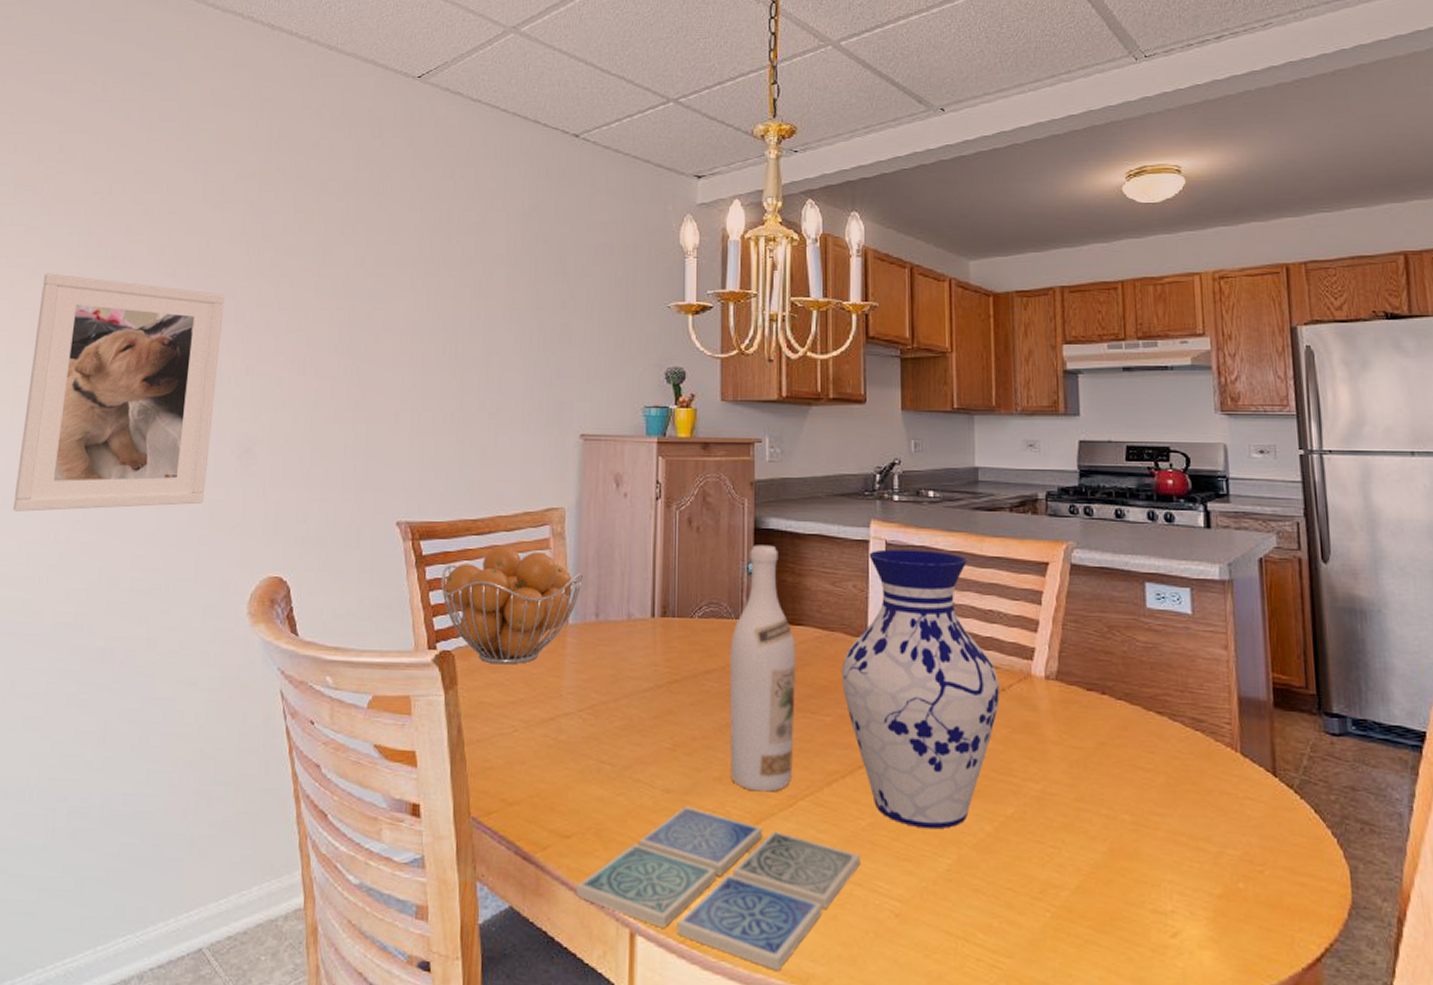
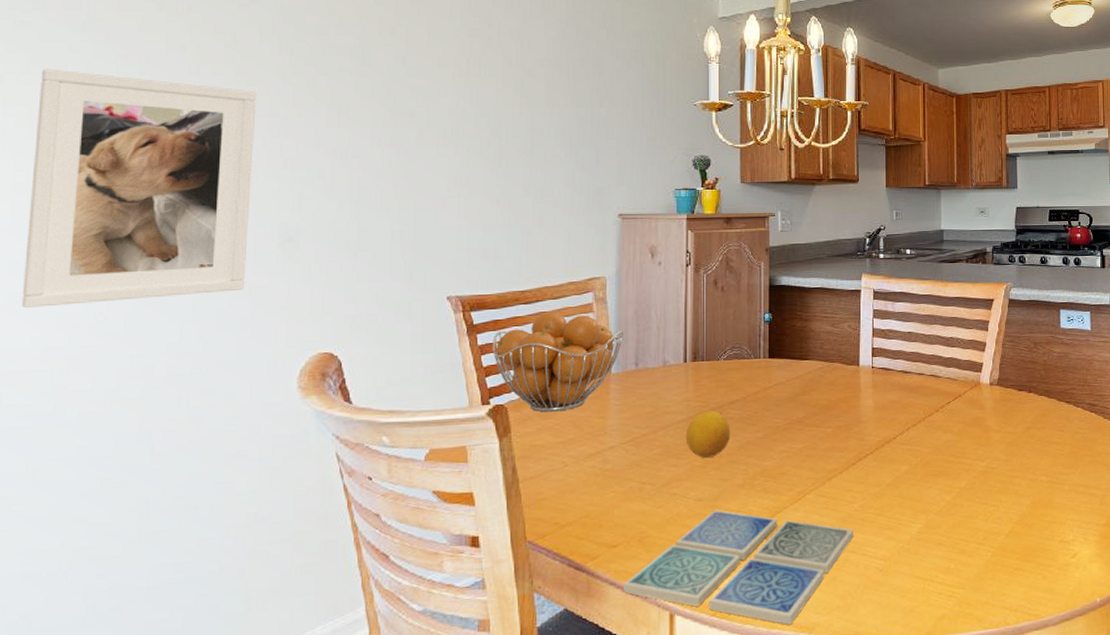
fruit: none [652,680,706,739] -> present [686,411,731,458]
wine bottle: present [730,545,795,792] -> none [750,298,803,492]
vase: present [841,549,1001,829] -> none [839,295,958,504]

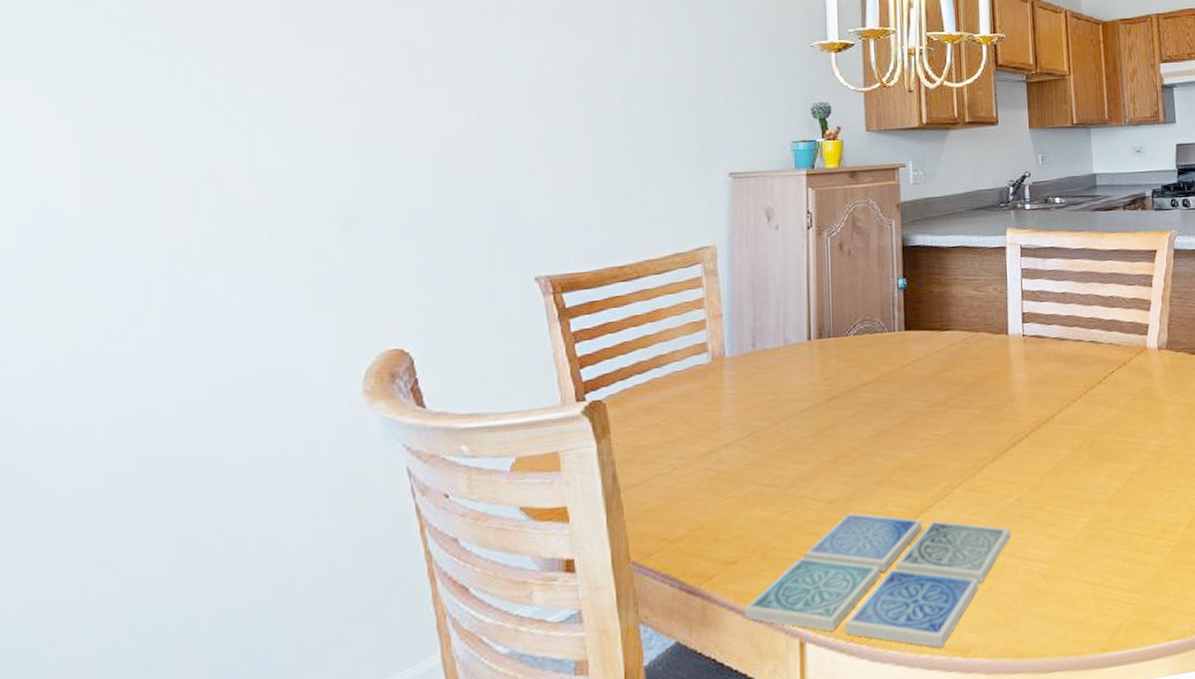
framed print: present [21,69,257,308] -> none [43,38,319,314]
fruit basket: present [492,311,624,412] -> none [587,288,739,407]
fruit: present [686,411,731,458] -> none [812,395,864,452]

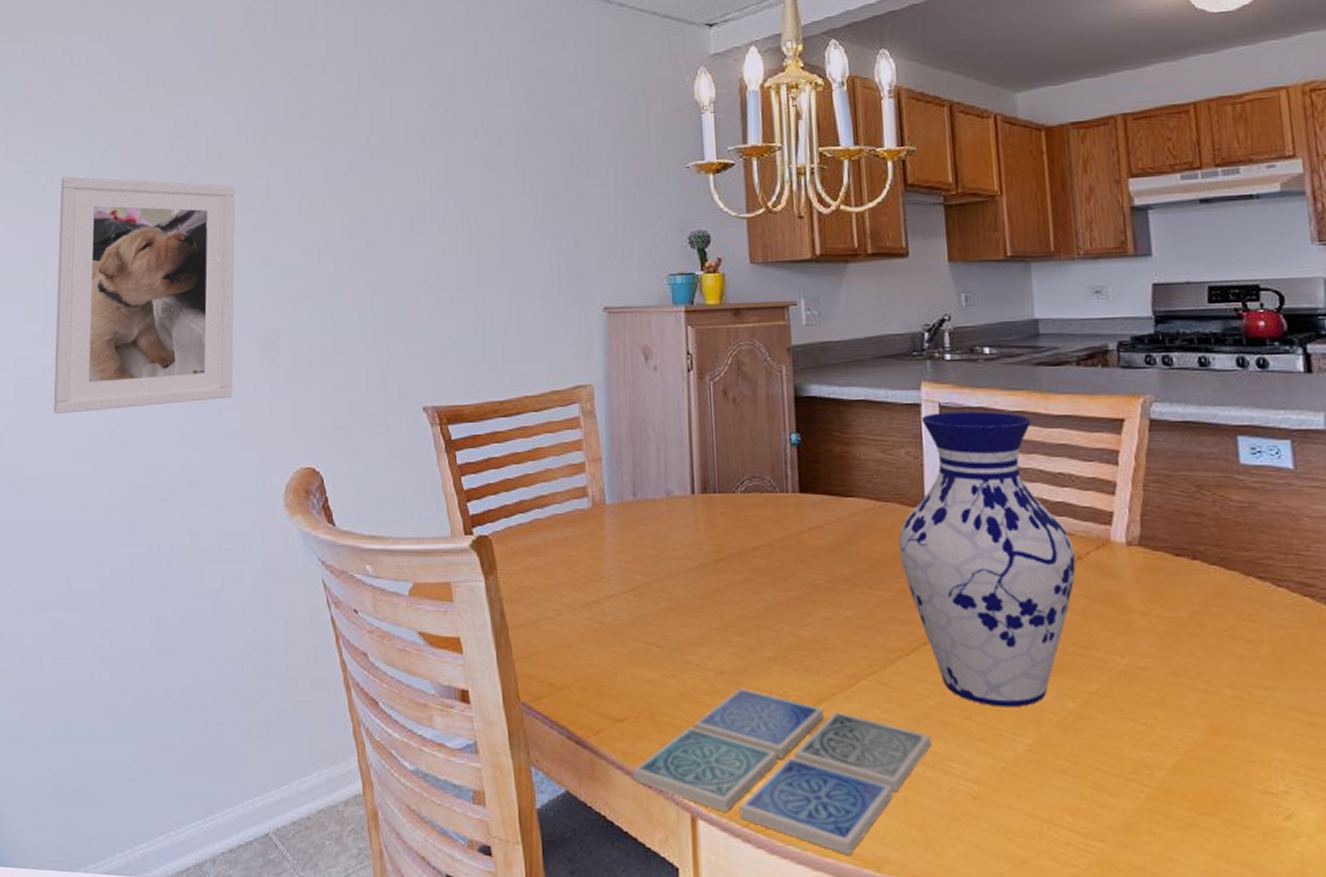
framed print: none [43,38,319,314] -> present [53,176,235,414]
vase: none [986,250,1122,495] -> present [898,411,1076,708]

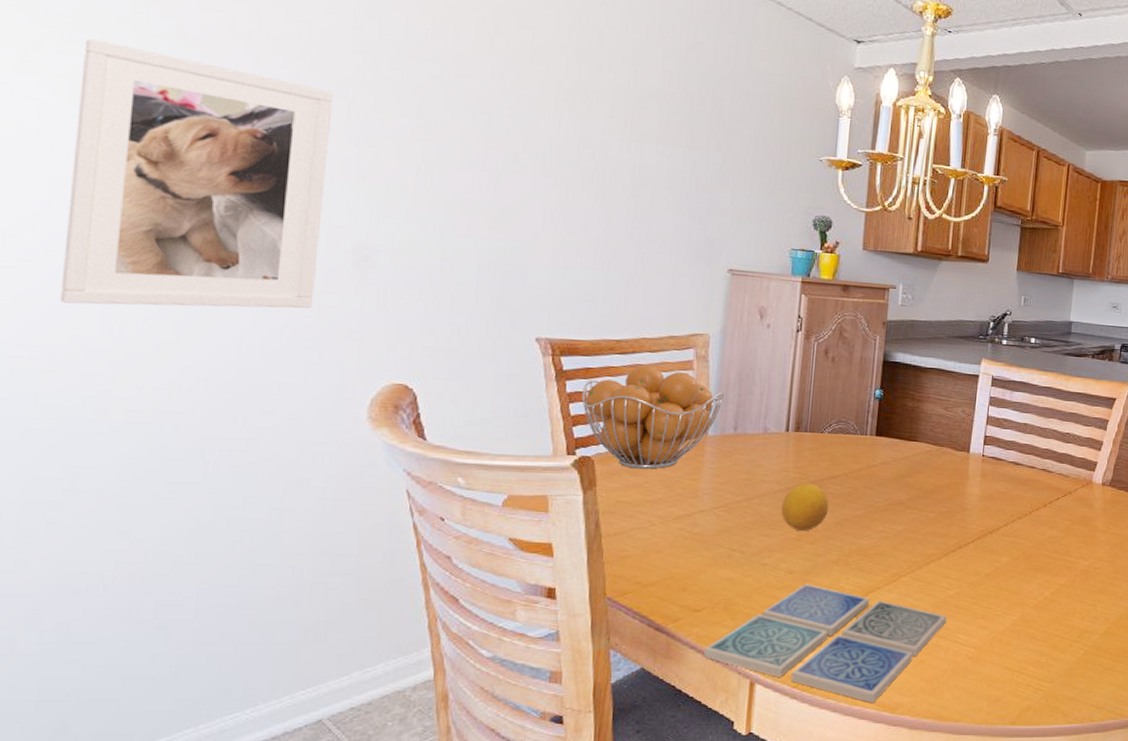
fruit basket: none [472,426,618,548] -> present [581,364,725,469]
fruit: none [698,558,756,618] -> present [781,483,829,531]
vase: present [898,411,1076,708] -> none [945,383,1068,595]

